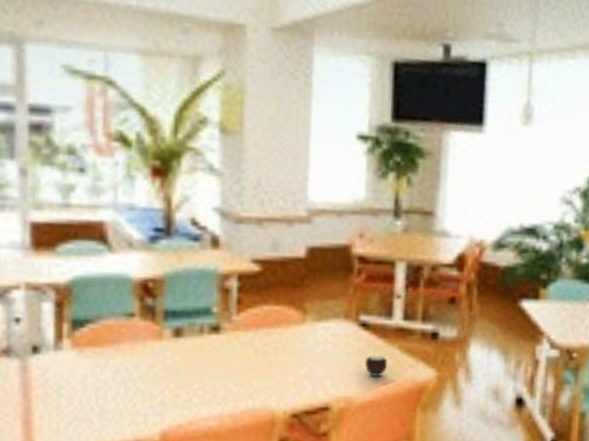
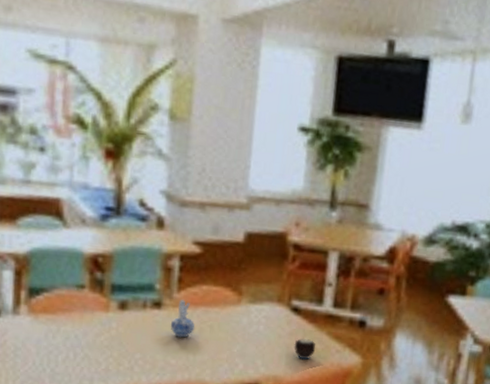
ceramic pitcher: none [230,322,257,363] -> present [170,300,194,338]

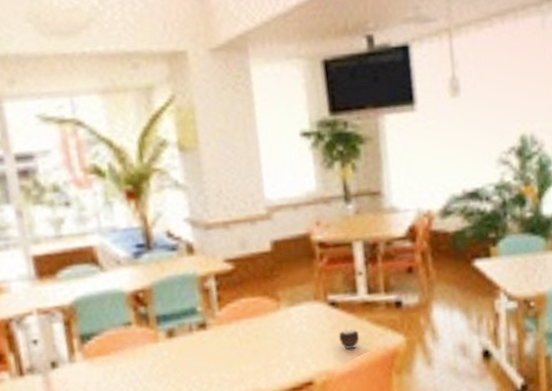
ceramic pitcher: present [170,300,194,338] -> none [218,316,242,353]

